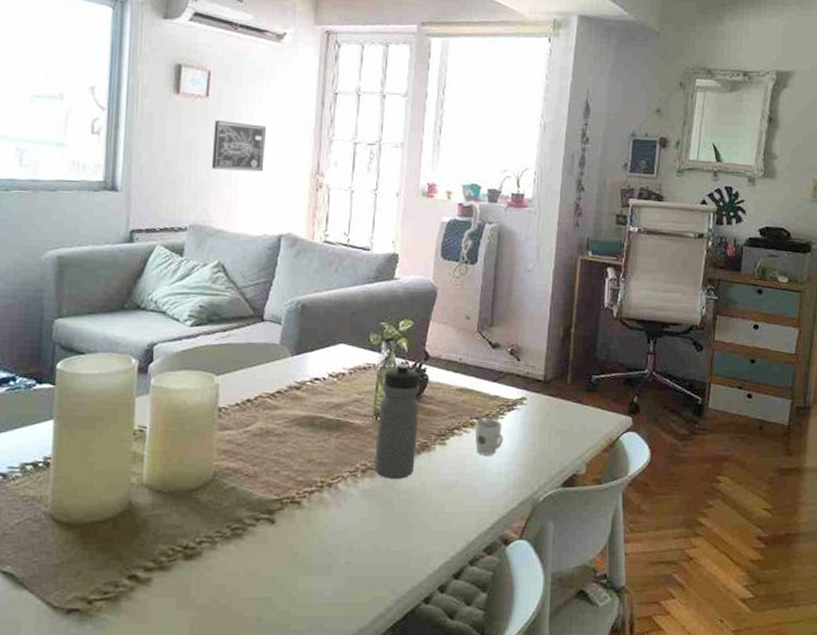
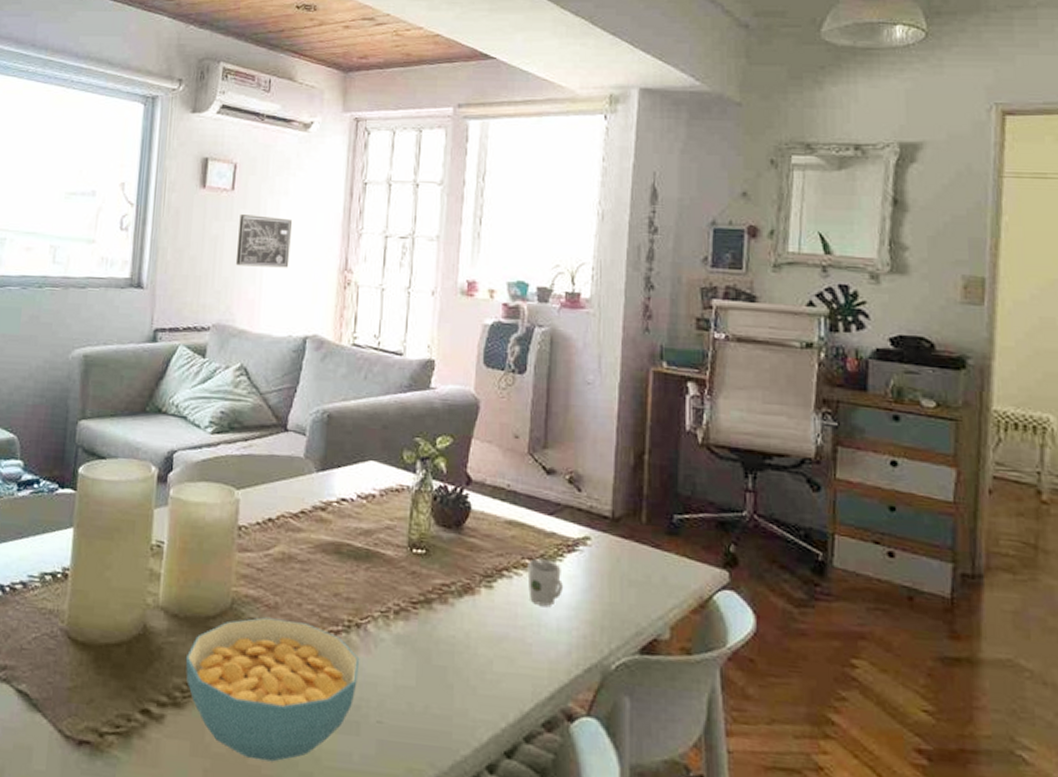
cereal bowl: none [170,486,331,606] -> present [185,617,360,762]
water bottle: present [374,363,420,479] -> none [409,486,461,626]

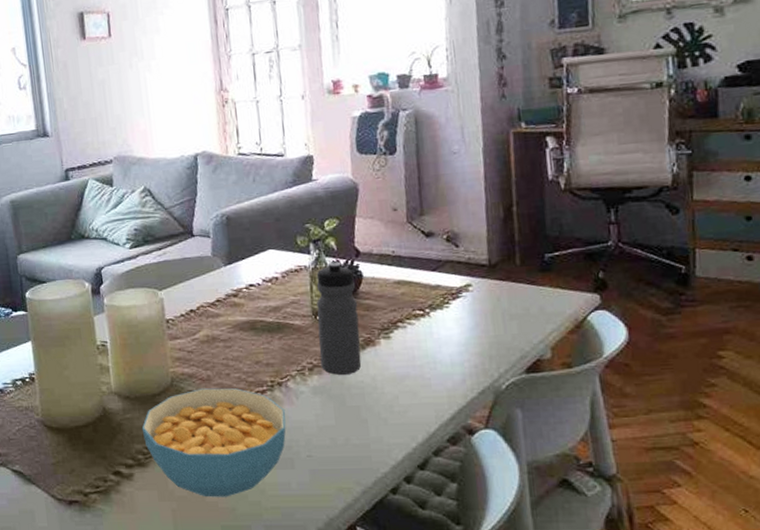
wall art: present [235,215,292,268] -> none [120,54,171,103]
water bottle: none [409,486,461,626] -> present [316,261,362,375]
cup: present [527,558,563,606] -> none [418,308,452,346]

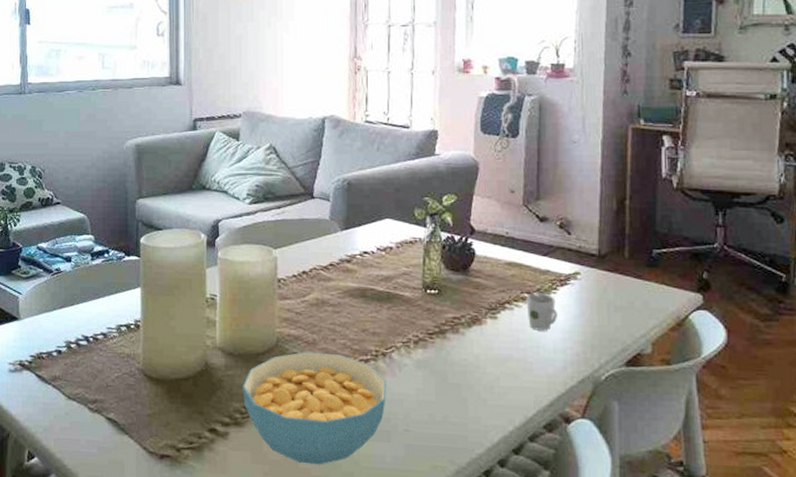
water bottle: present [316,261,362,375] -> none [426,237,468,351]
cup: none [418,308,452,346] -> present [526,292,557,331]

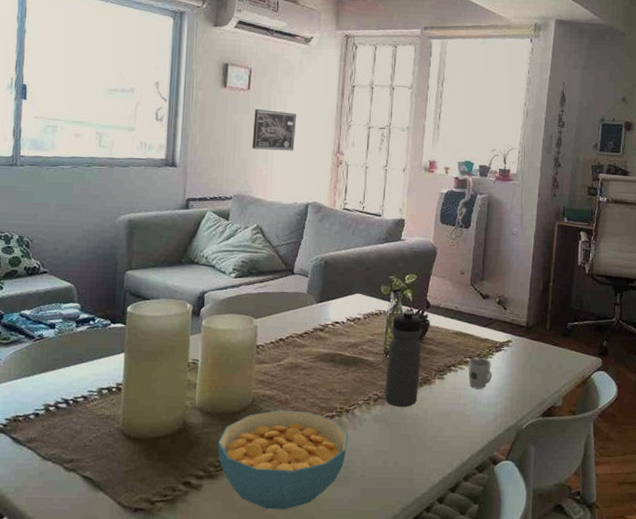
wall art: none [259,15,306,60] -> present [251,109,296,151]
water bottle: none [426,237,468,351] -> present [384,310,422,407]

